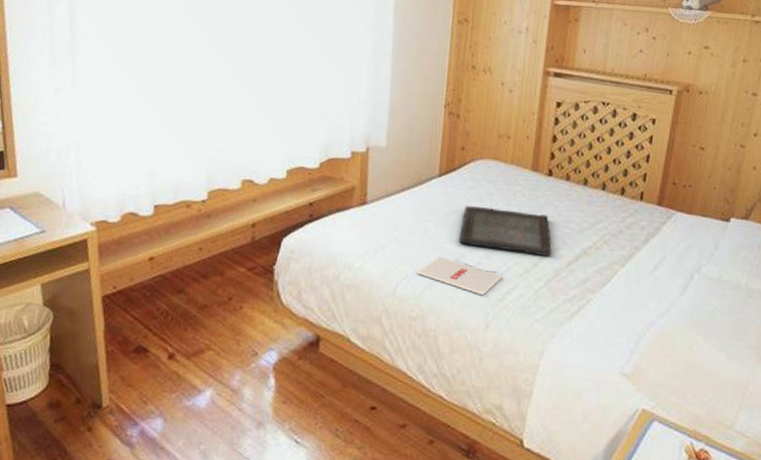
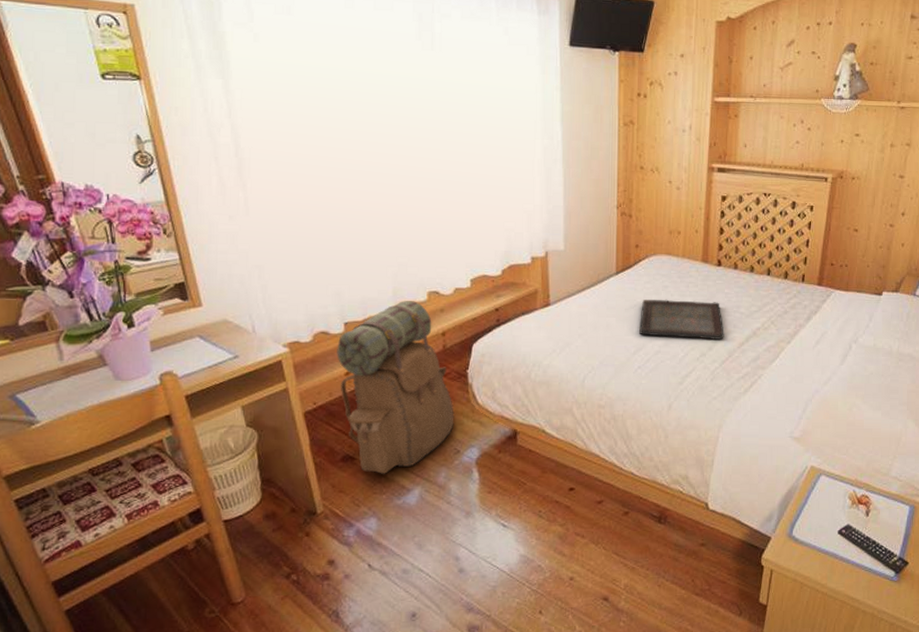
backpack: none [142,187,256,371] -> present [337,301,454,474]
magazine: present [417,256,503,296] -> none [602,348,681,381]

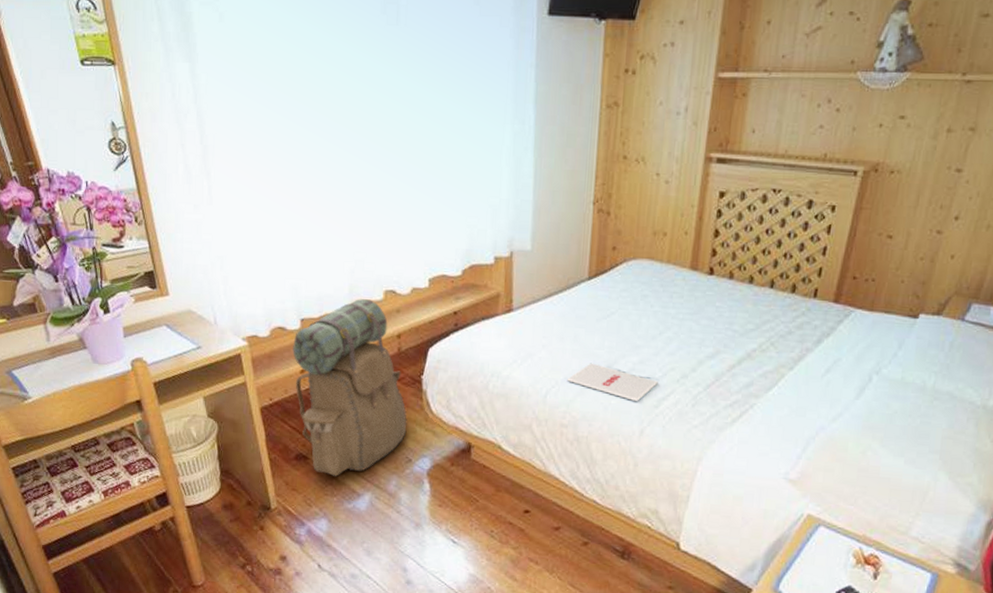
magazine: none [602,348,681,381] -> present [567,363,658,402]
serving tray: present [639,299,724,340] -> none [611,310,712,360]

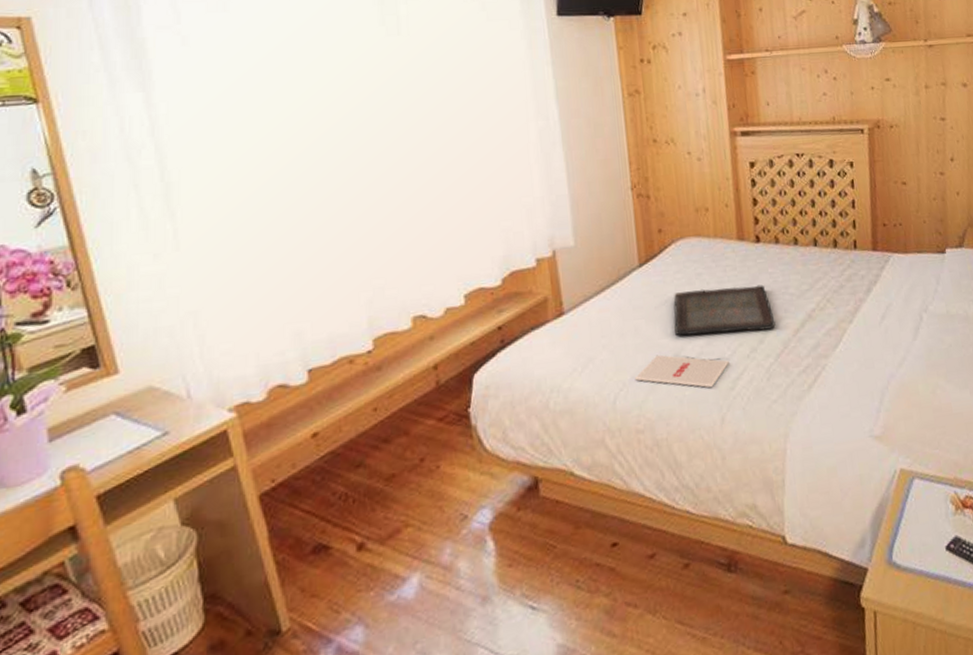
backpack: present [293,299,407,476] -> none [299,330,458,564]
serving tray: none [611,310,712,360] -> present [673,285,776,336]

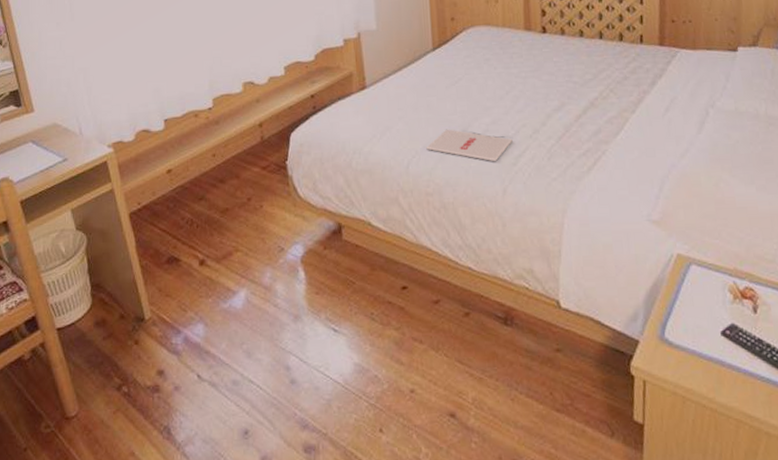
serving tray: present [673,285,776,336] -> none [462,72,558,114]

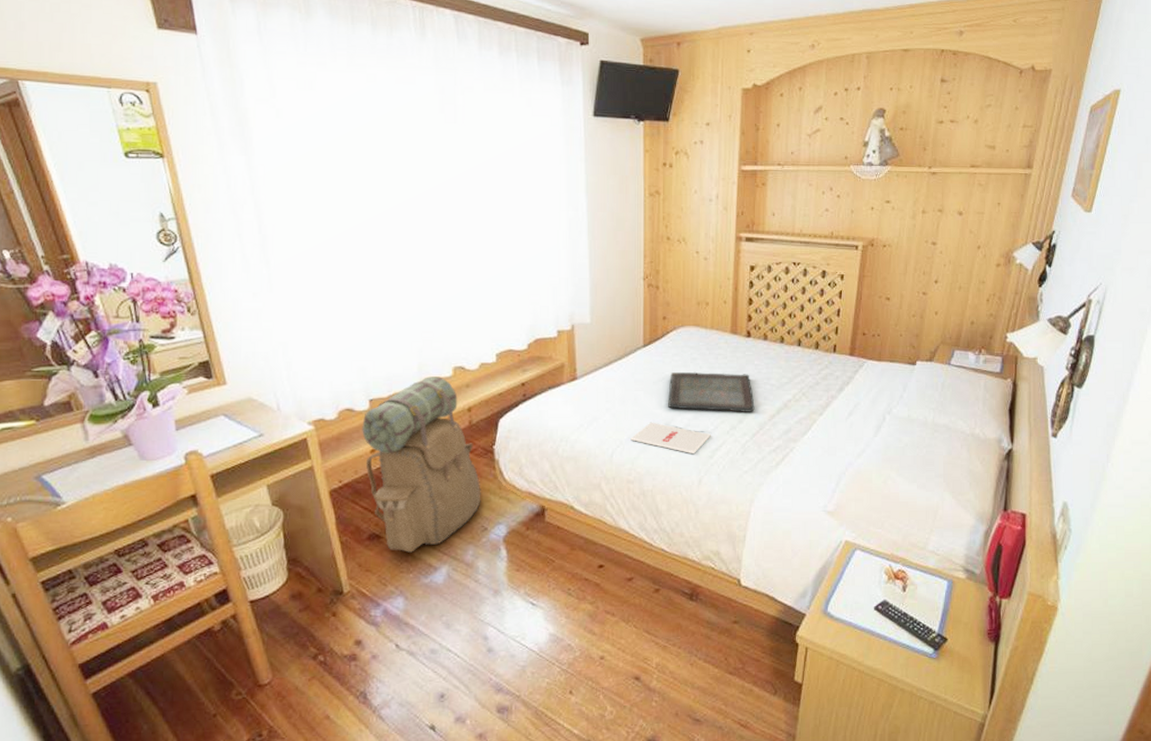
backpack: none [158,93,277,276] -> present [362,376,481,553]
serving tray: none [462,72,558,114] -> present [668,371,755,412]

